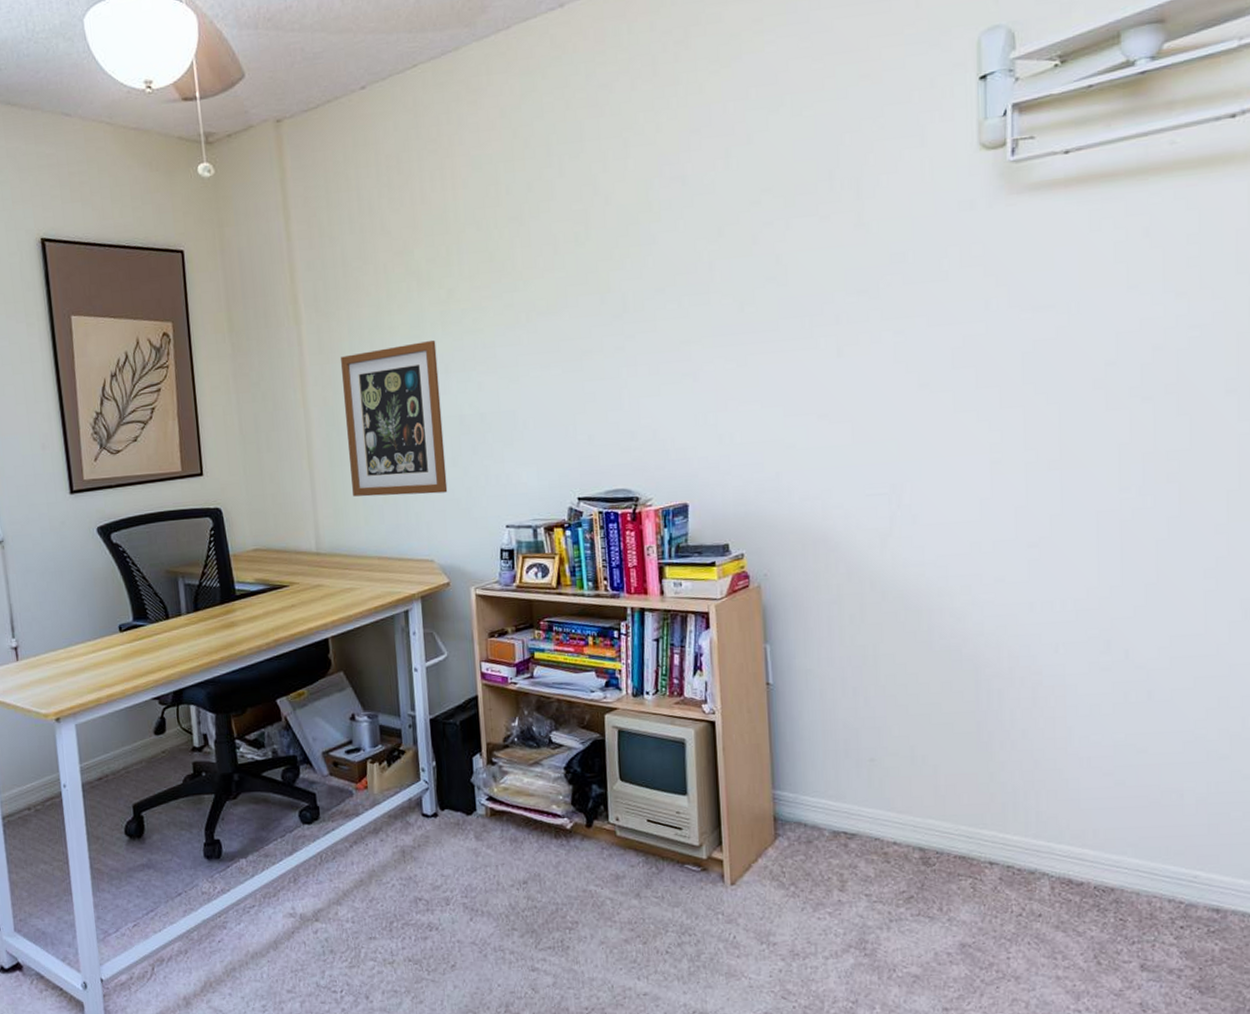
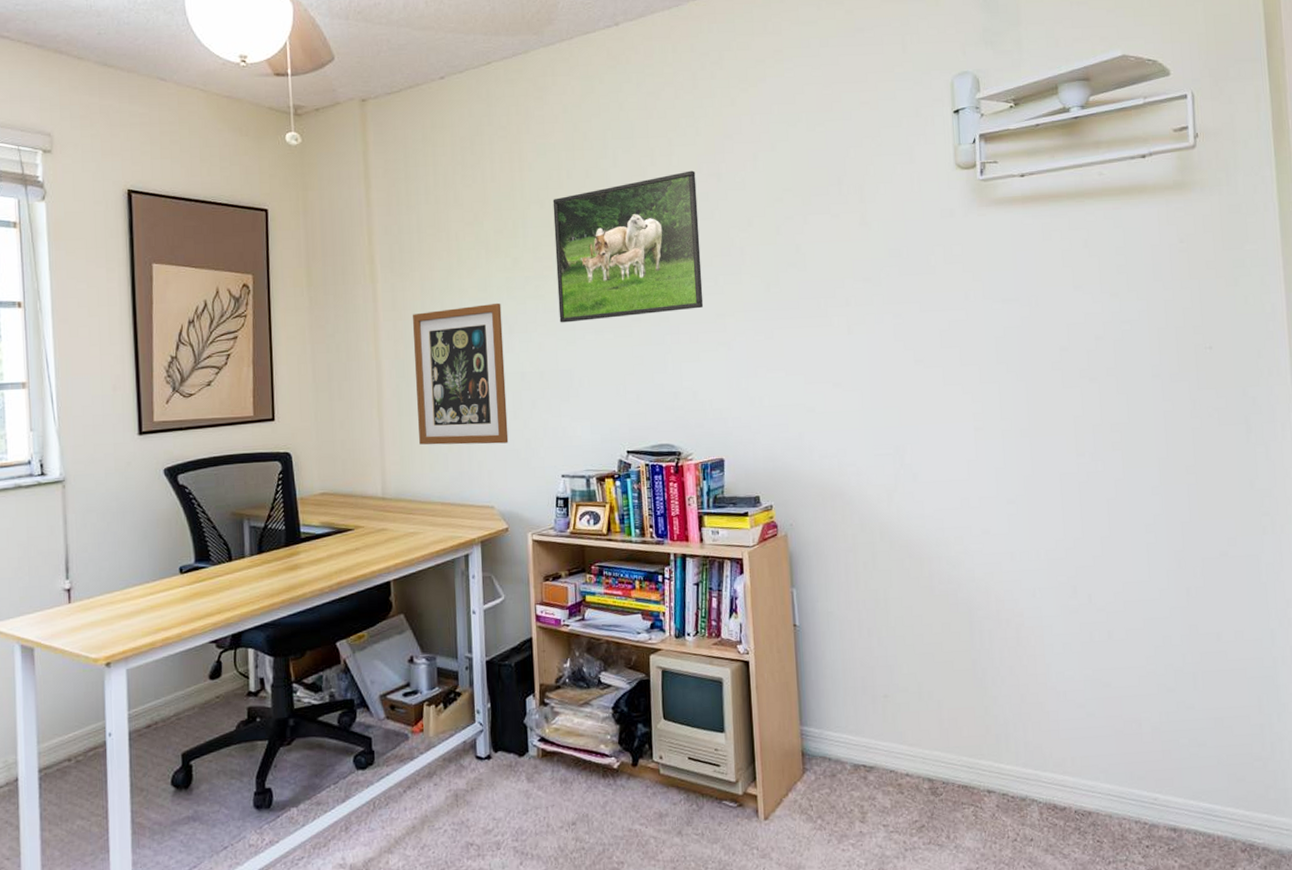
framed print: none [490,174,665,359] -> present [552,170,704,323]

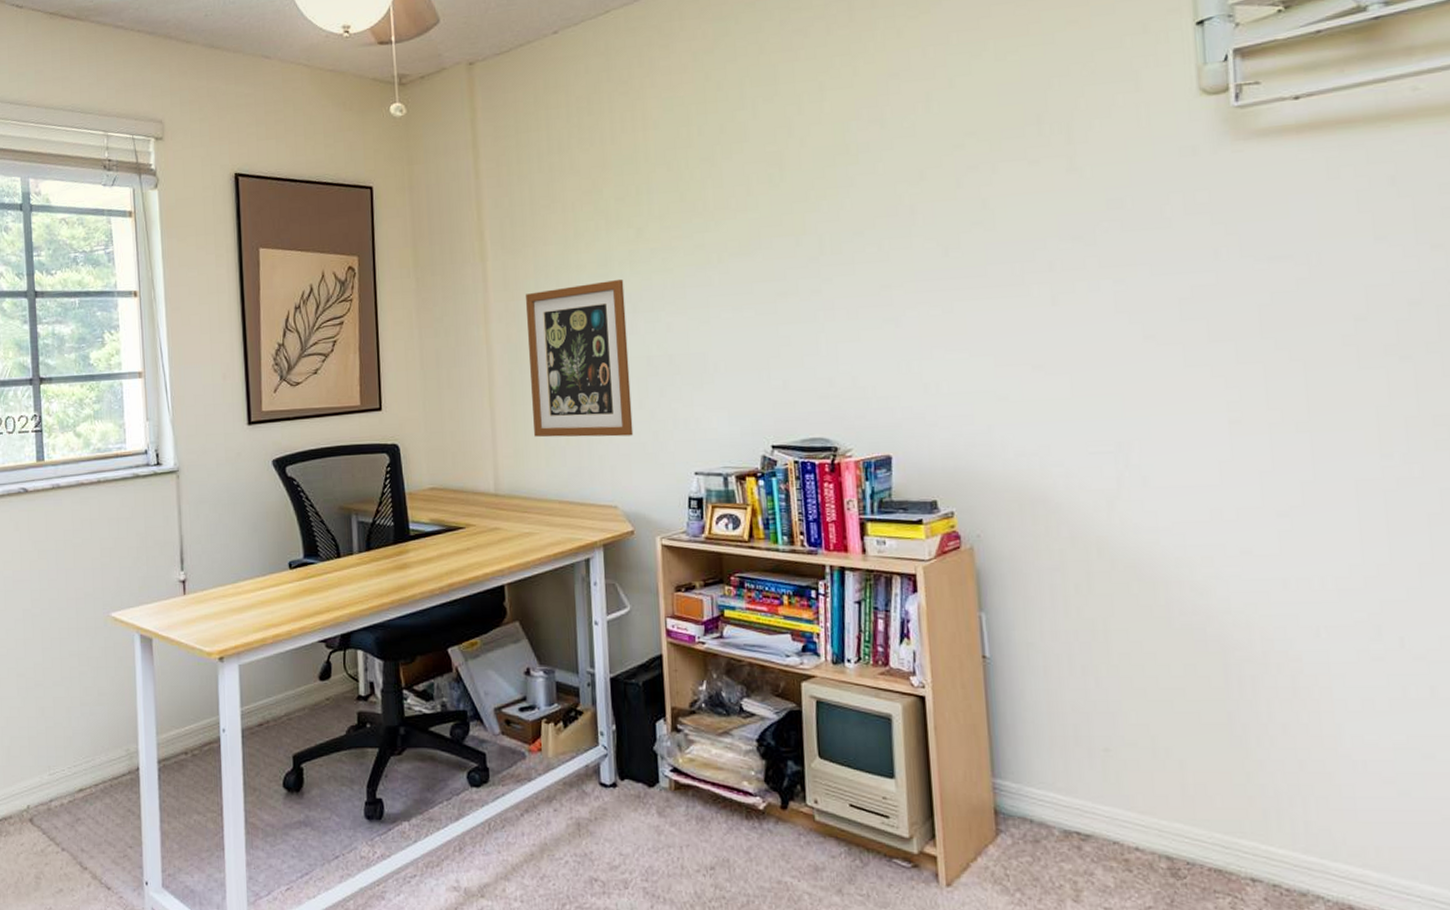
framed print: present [552,170,704,323] -> none [681,117,865,300]

